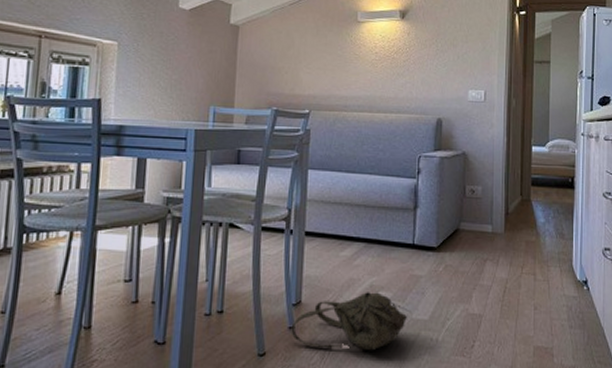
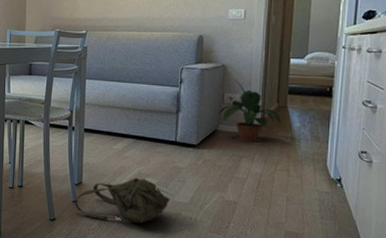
potted plant: none [459,169,526,242] -> present [218,79,282,142]

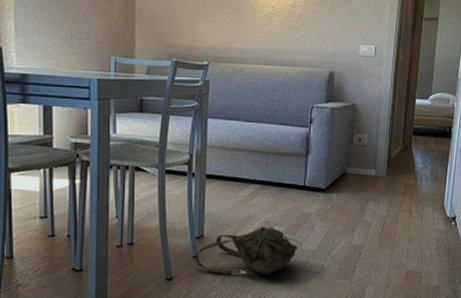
potted plant: present [218,79,282,142] -> none [347,119,406,184]

